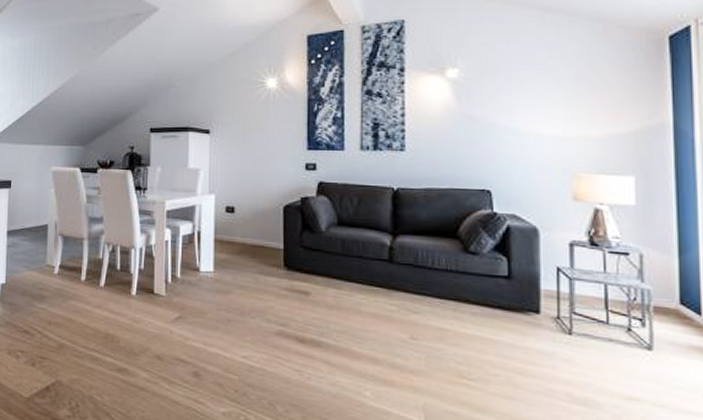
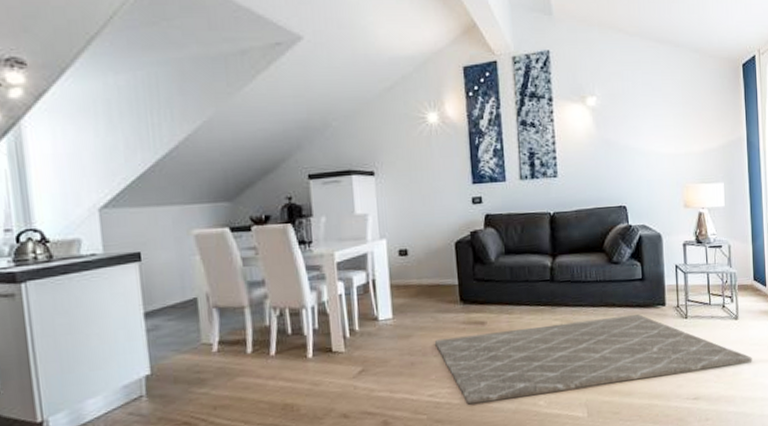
rug: none [253,301,675,411] -> present [434,314,752,405]

